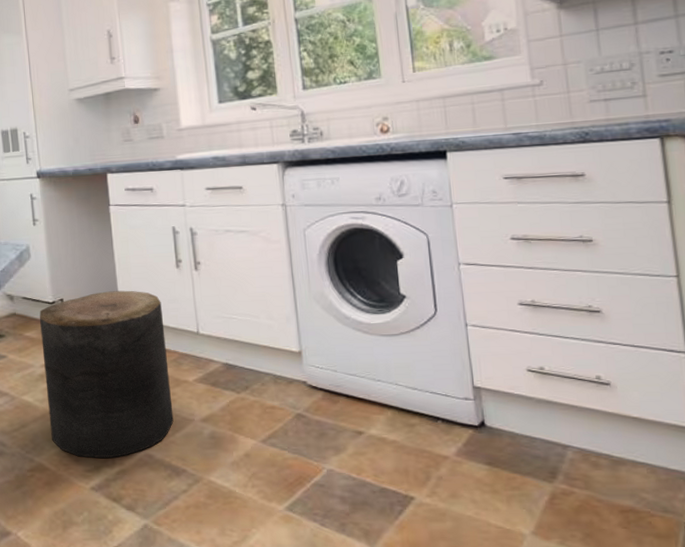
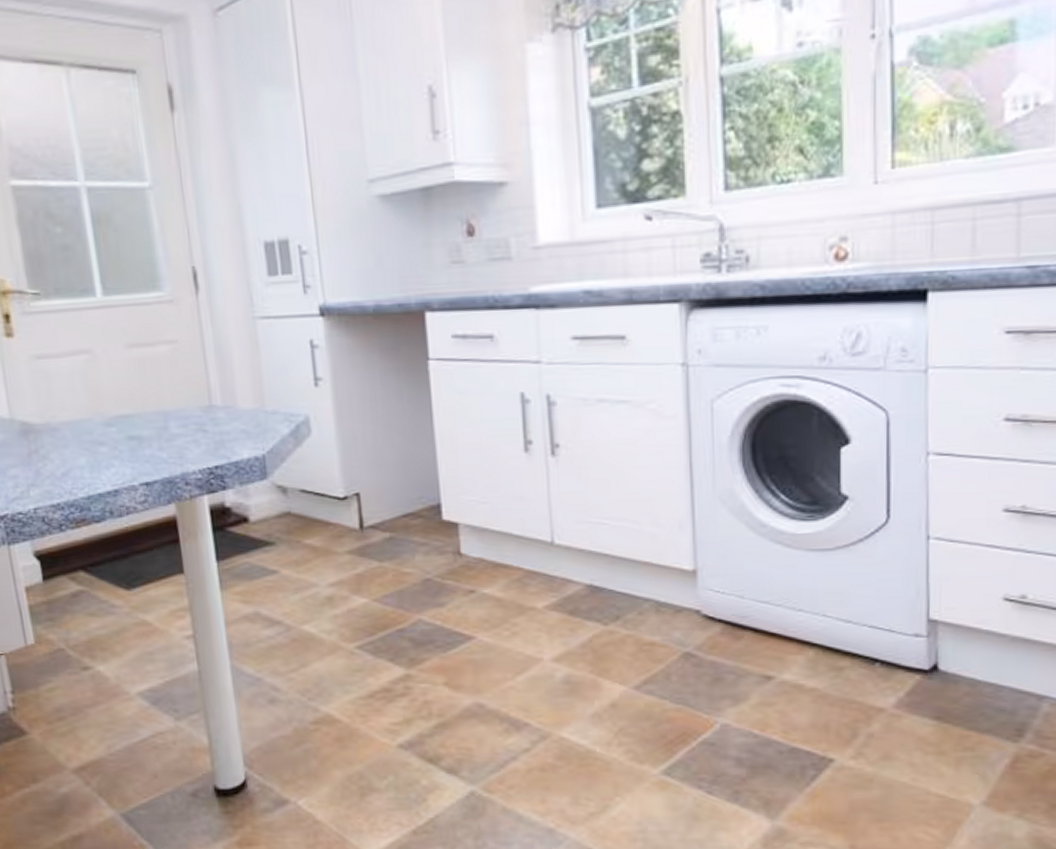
stool: present [39,290,174,459] -> none [325,482,515,708]

